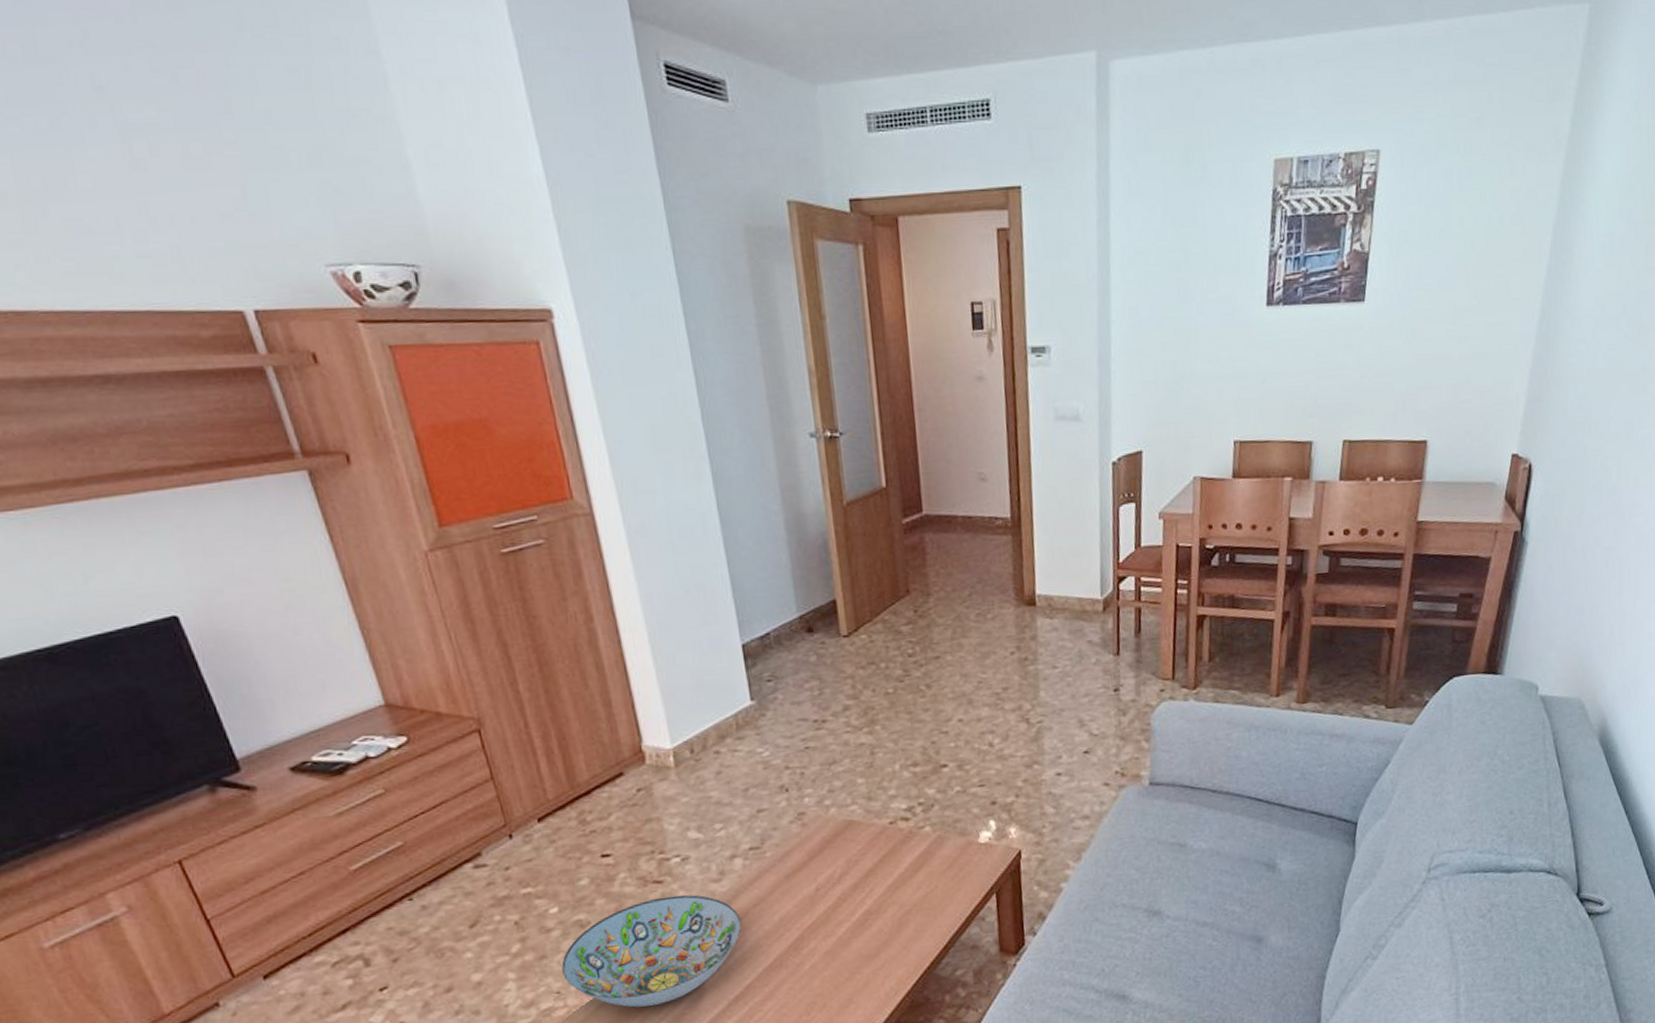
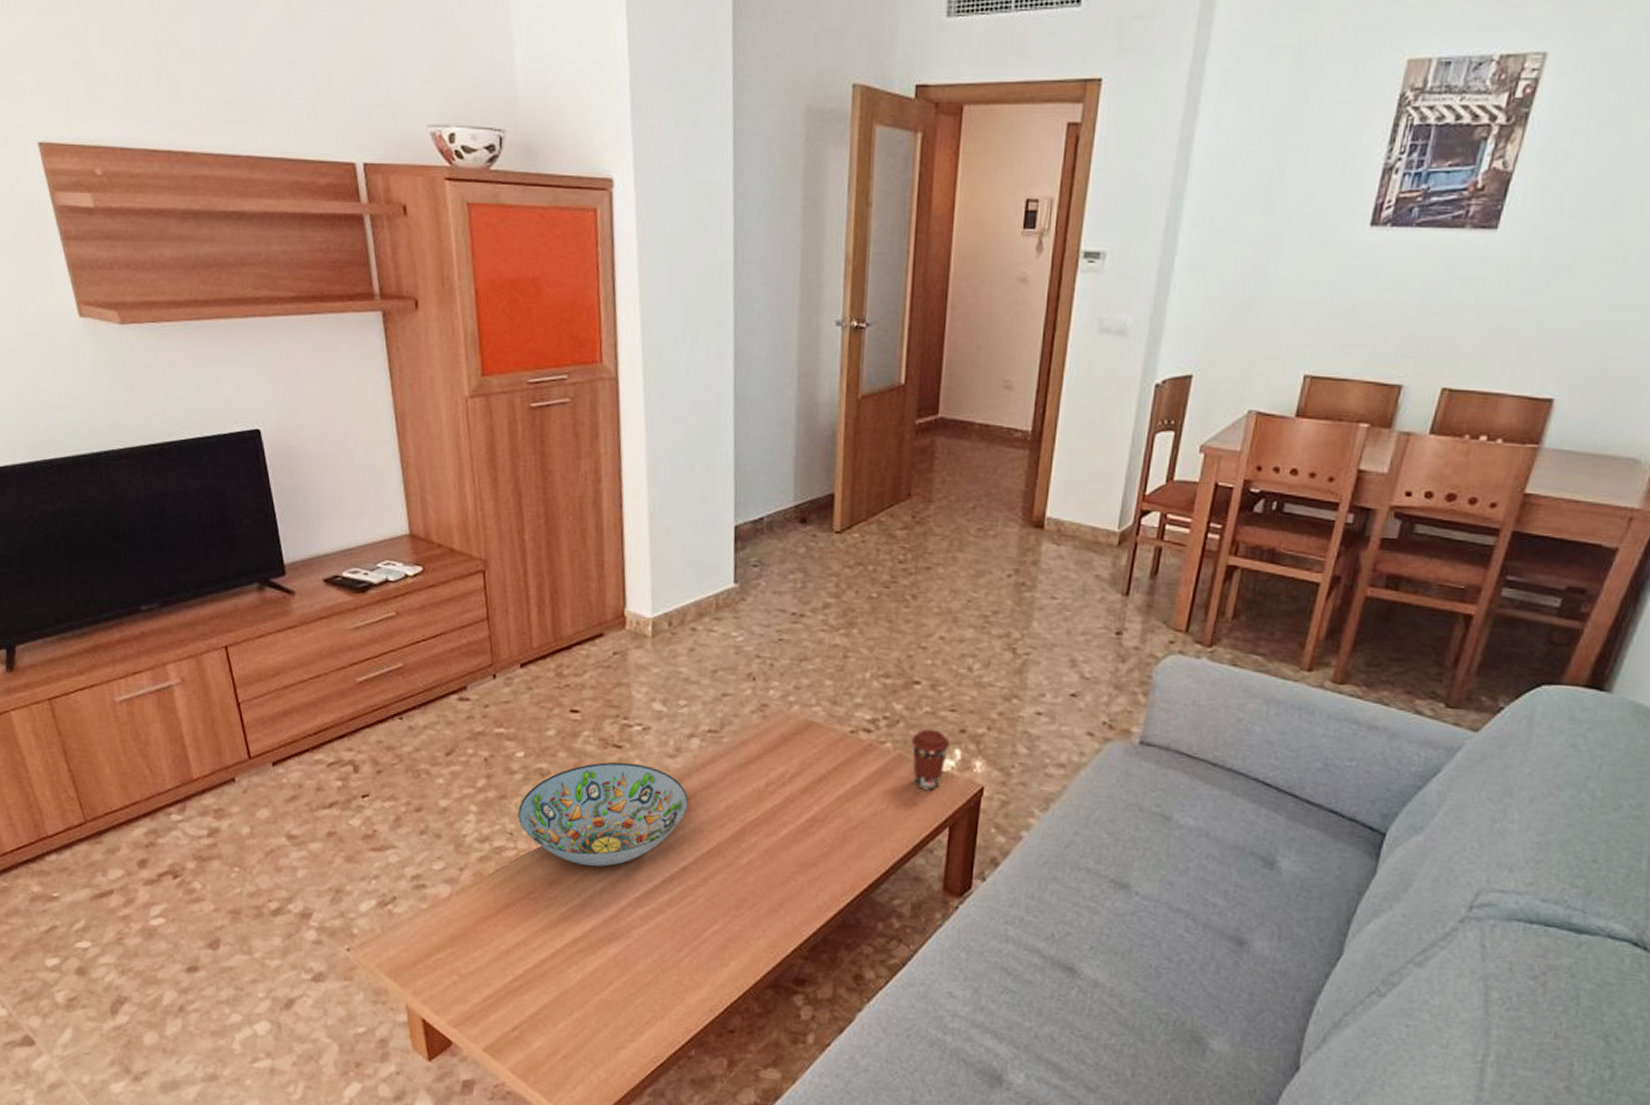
coffee cup: none [948,806,984,864] -> present [911,729,950,790]

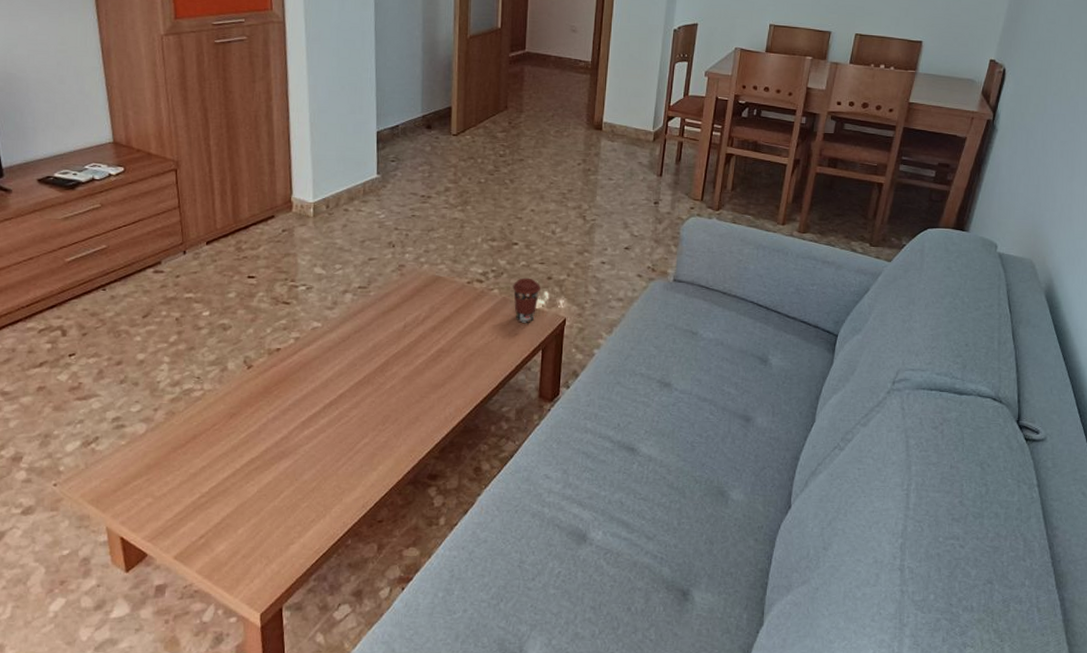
decorative bowl: present [518,762,688,867] -> none [204,315,344,399]

